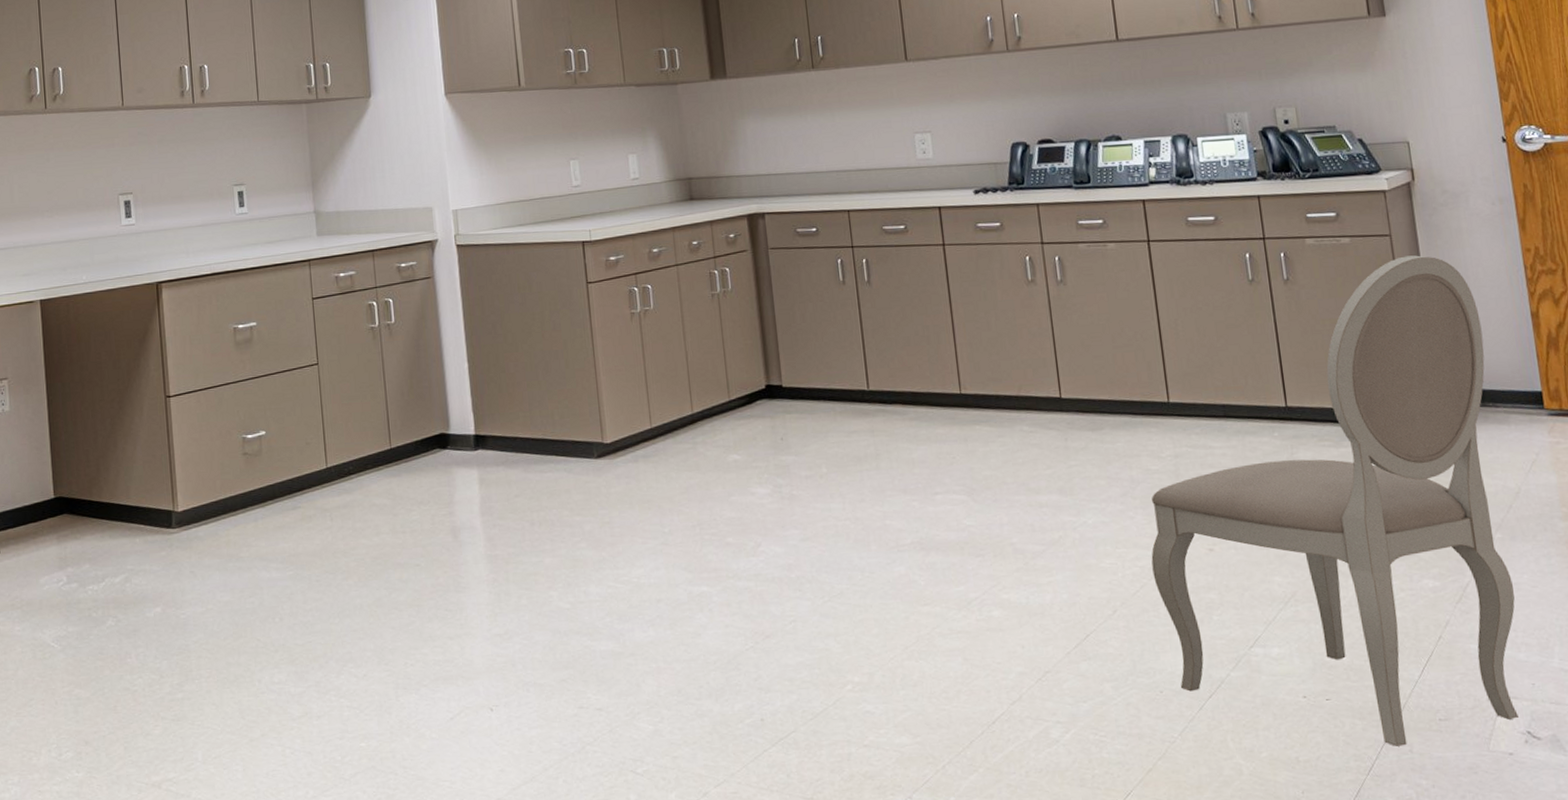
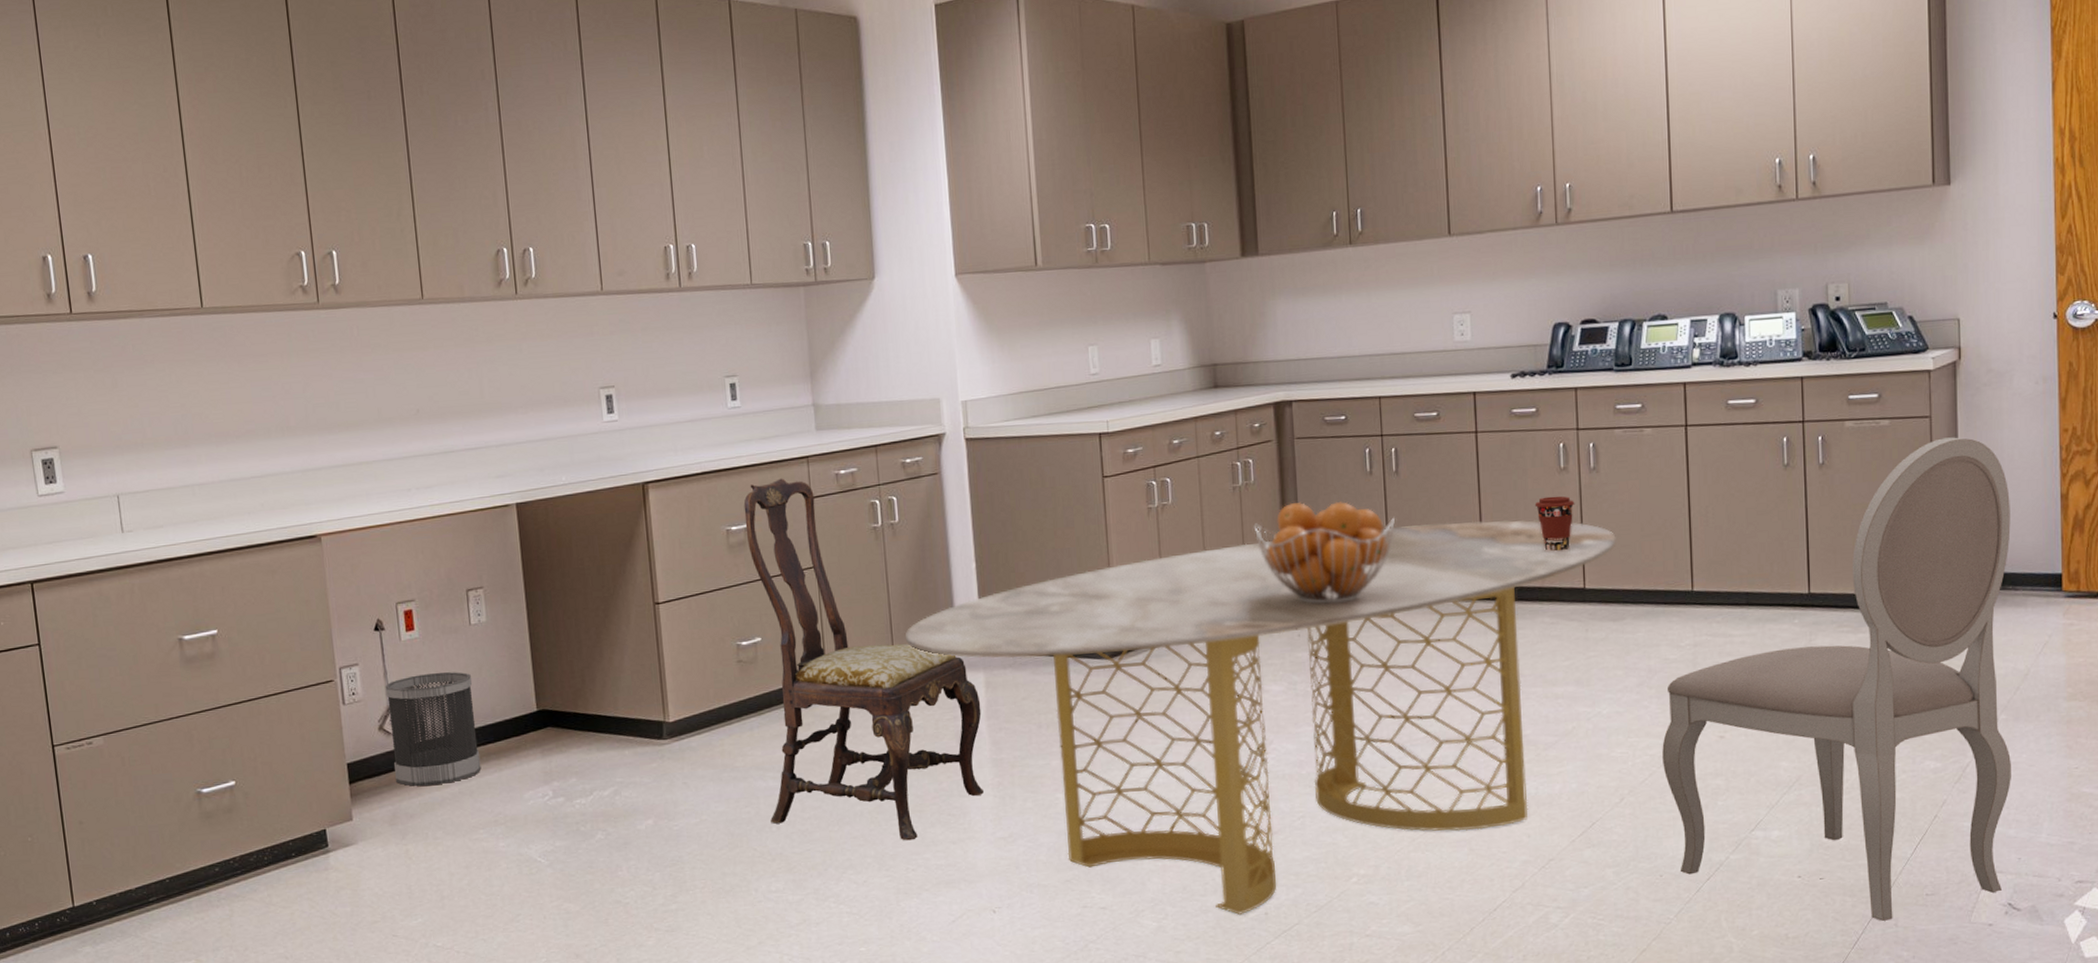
dining chair: none [250,280,479,635] -> present [743,478,984,841]
dining table: none [402,330,1089,720] -> present [906,520,1616,915]
fruit basket: none [733,309,871,409] -> present [1253,501,1396,604]
coffee cup: none [1005,307,1045,362] -> present [1534,496,1575,552]

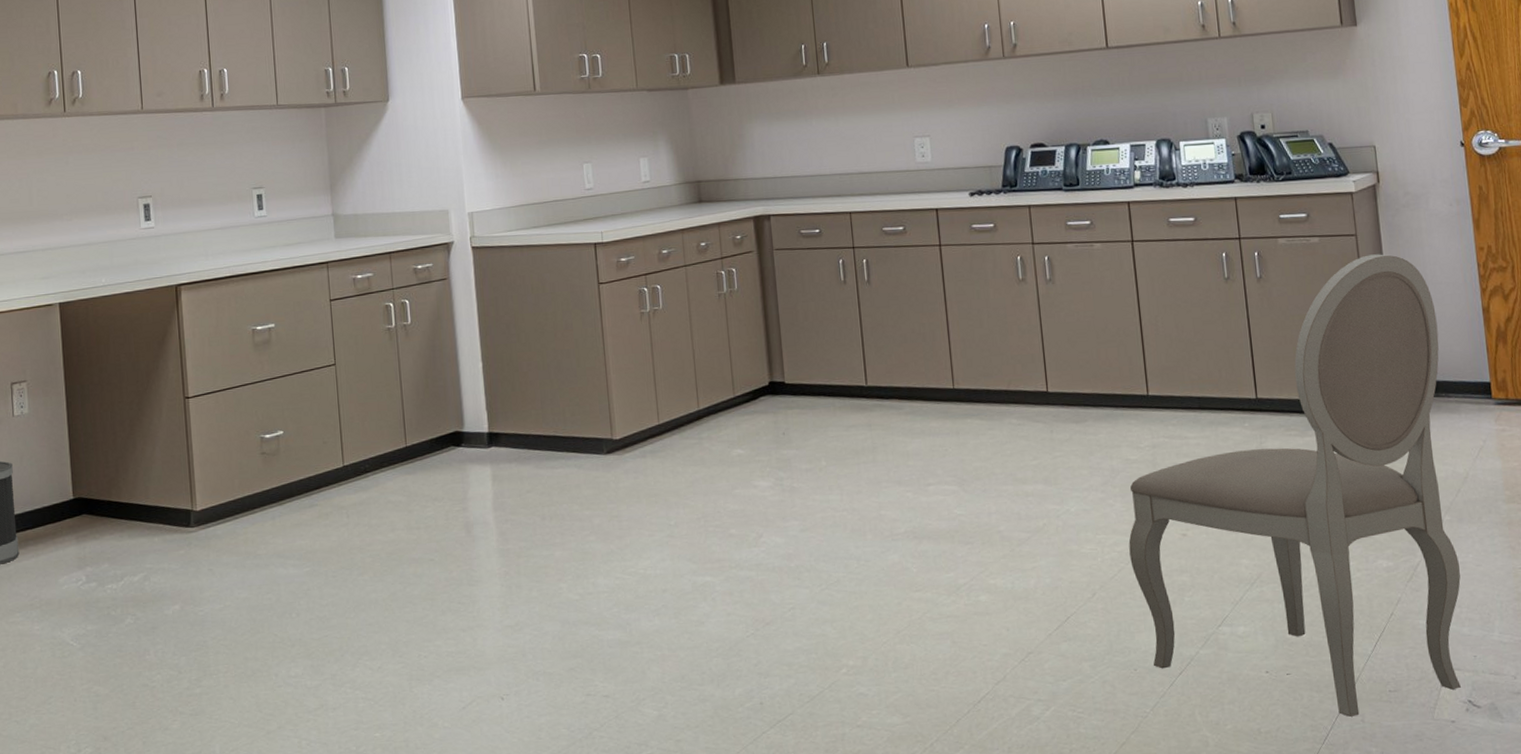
dining chair: present [743,478,984,841] -> none [268,282,491,628]
dining table: present [906,520,1616,915] -> none [417,327,1075,704]
fruit basket: present [1253,501,1396,604] -> none [738,308,870,405]
coffee cup: present [1534,496,1575,552] -> none [997,305,1035,357]

